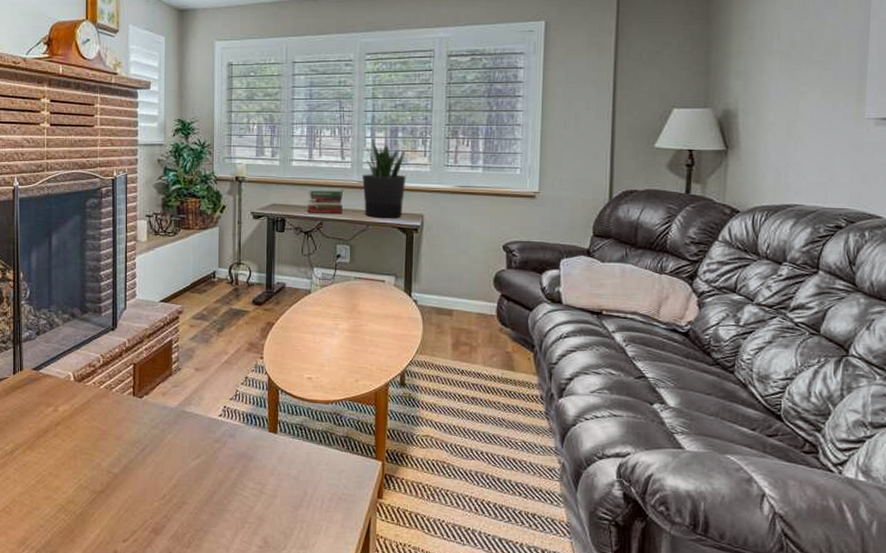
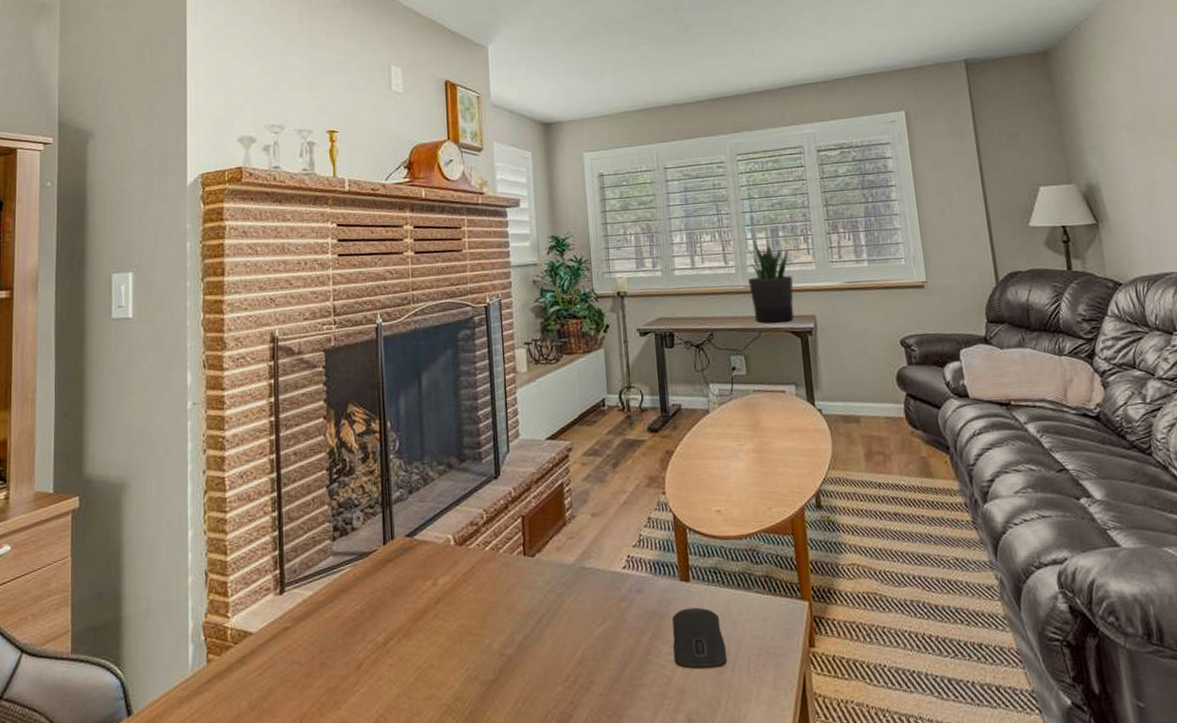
computer mouse: none [257,454,304,505] -> present [672,607,728,670]
books: present [307,188,343,215] -> none [695,296,732,326]

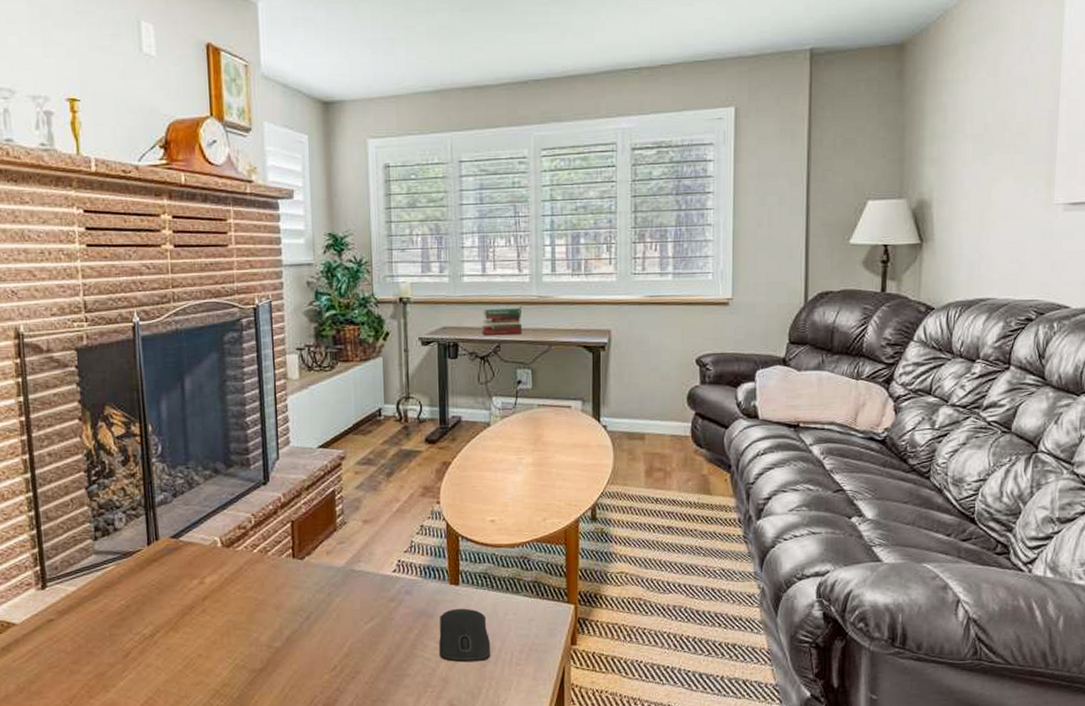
books: none [695,296,732,326] -> present [482,306,522,336]
planter: present [748,241,794,324] -> none [542,248,591,337]

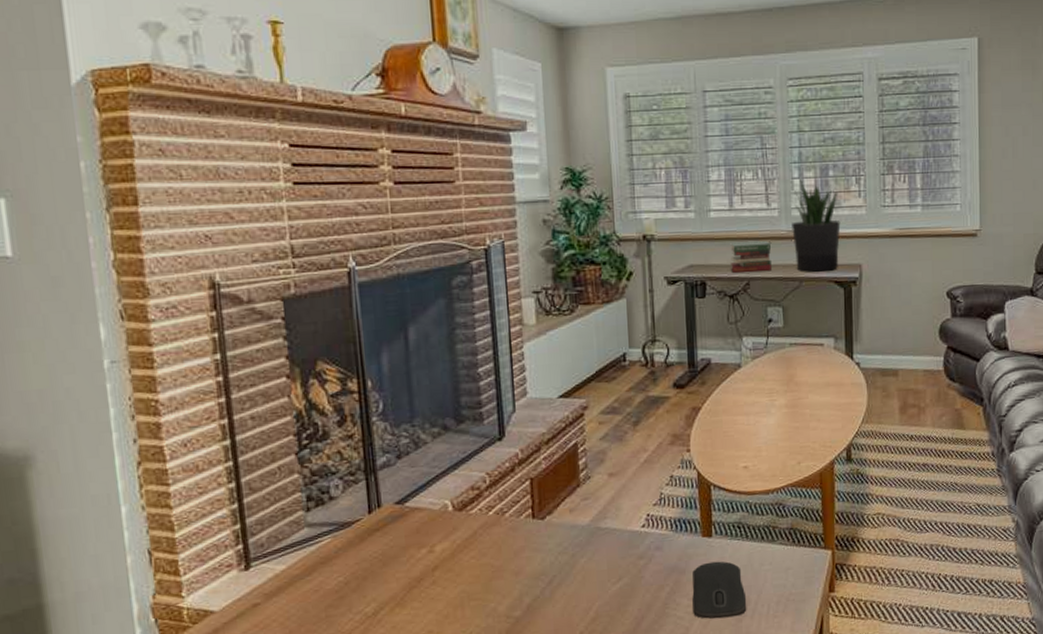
planter: none [542,248,591,337] -> present [792,180,841,272]

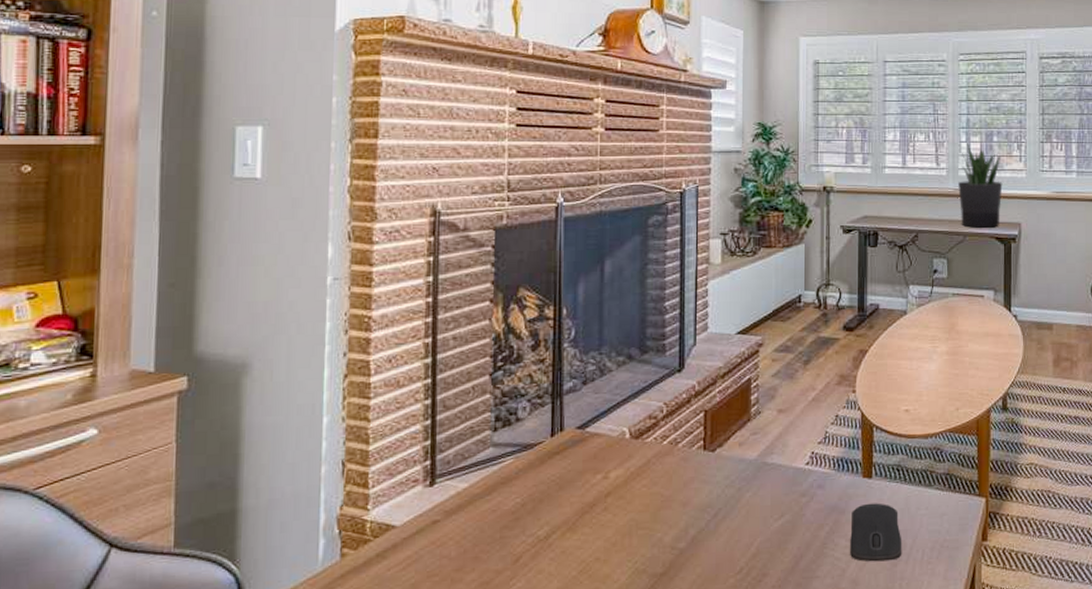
books: present [731,241,771,274] -> none [902,198,938,226]

